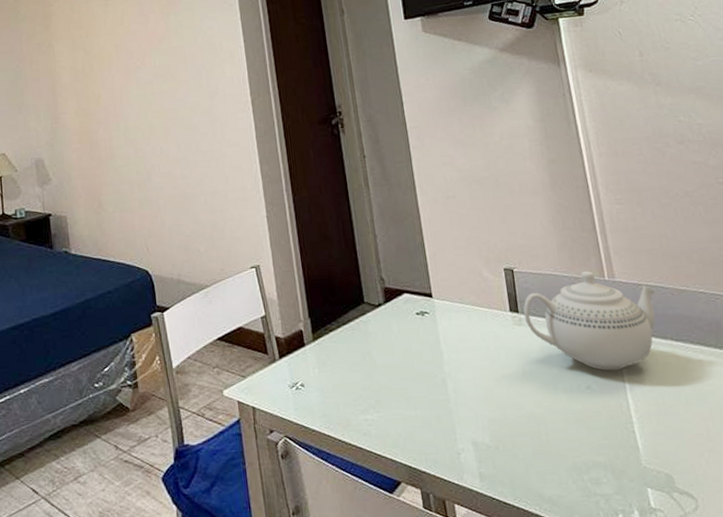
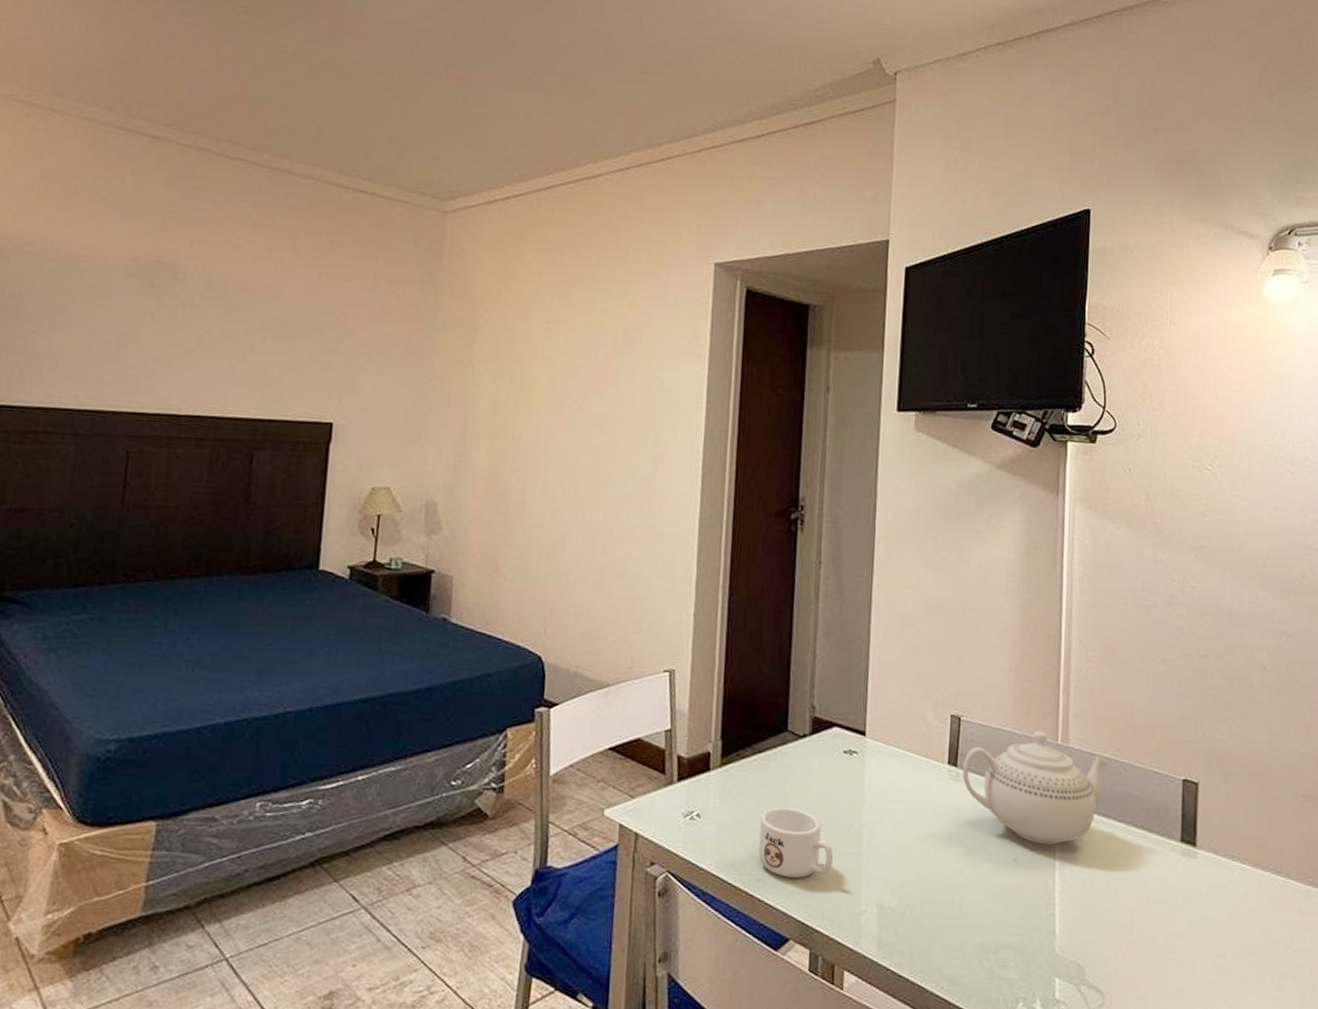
mug: none [355,368,426,429] -> present [758,807,834,878]

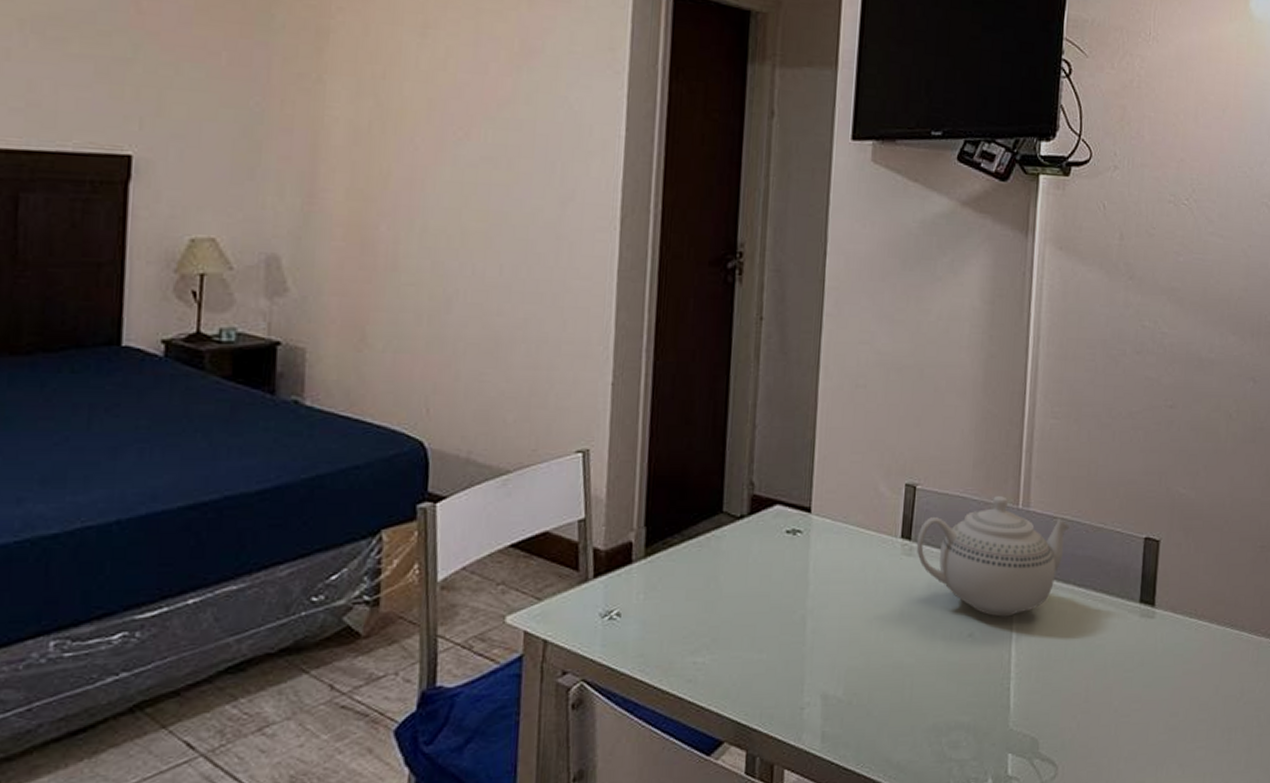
mug: present [758,807,834,878] -> none [688,597,774,675]

